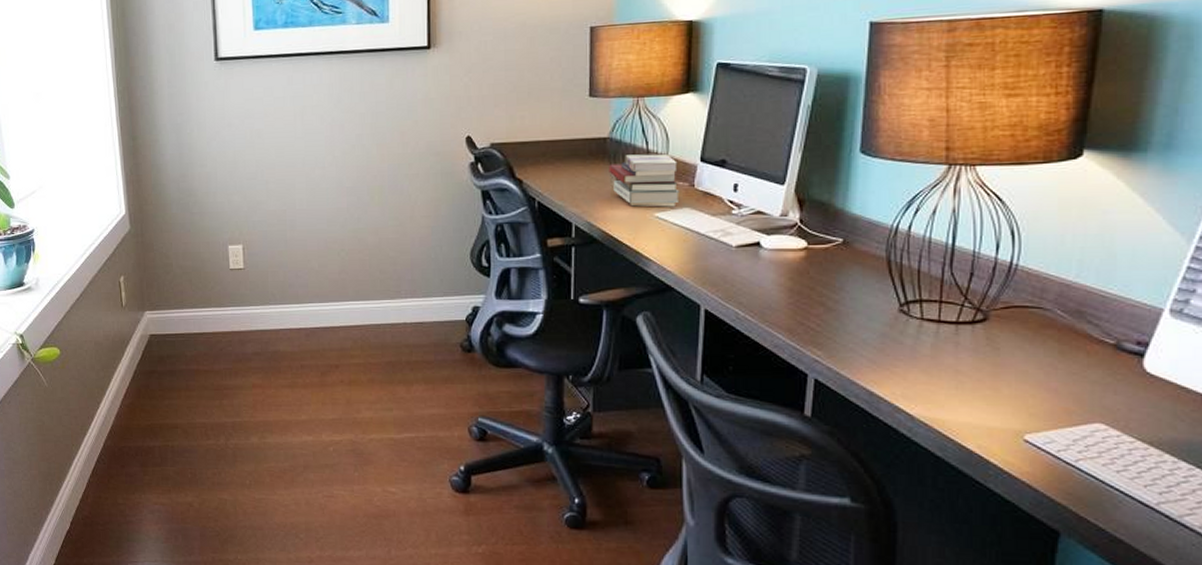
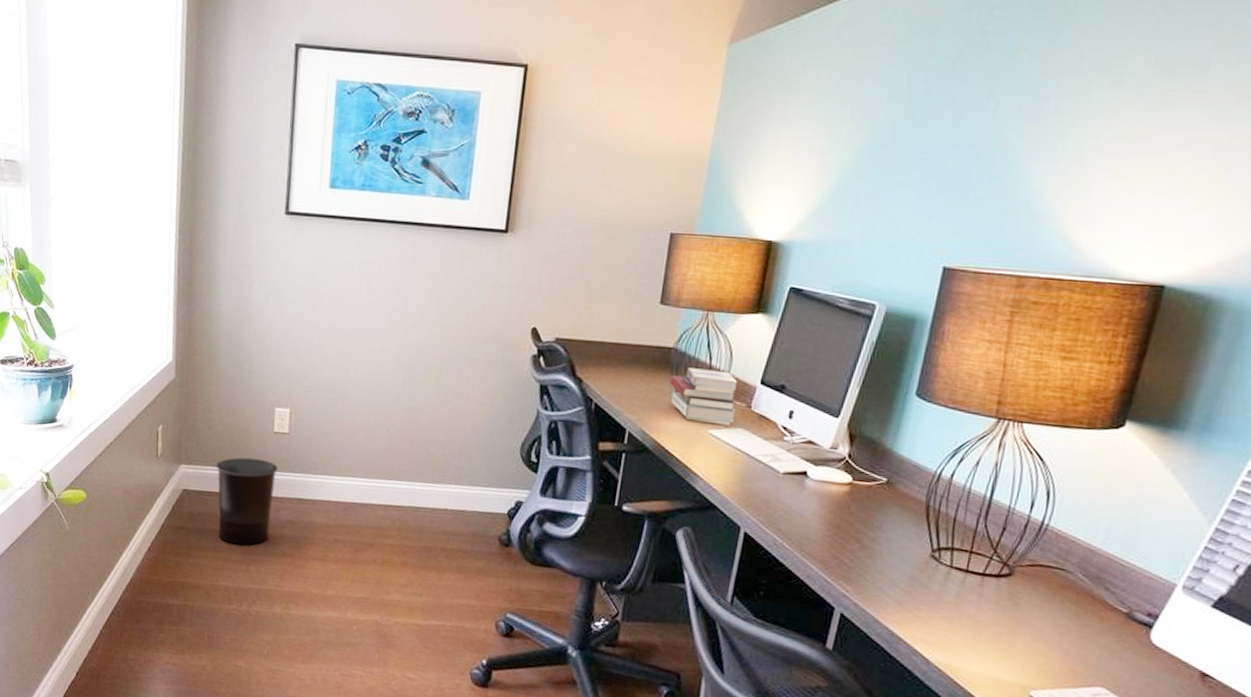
waste bin: none [179,296,239,382] -> present [216,457,279,546]

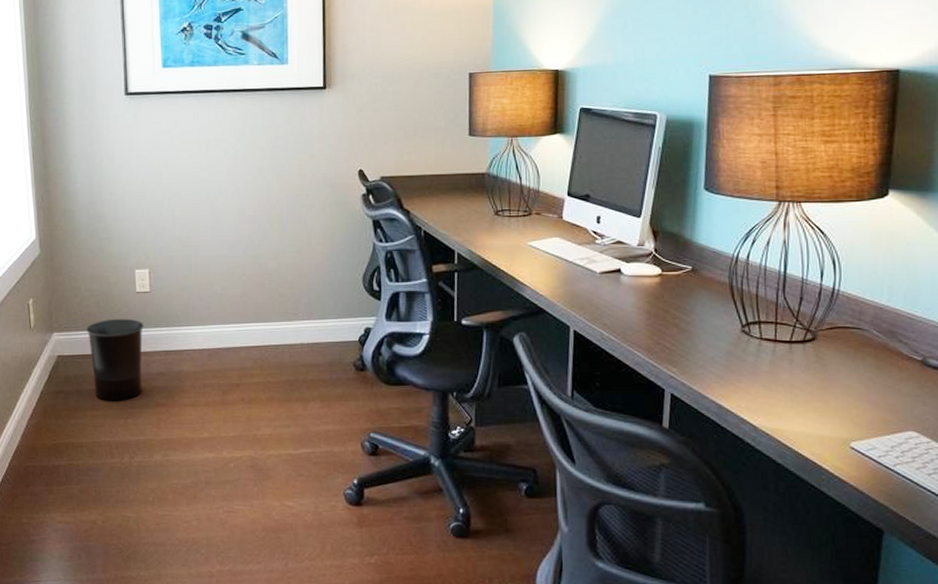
books: present [669,367,738,426] -> none [487,188,550,237]

